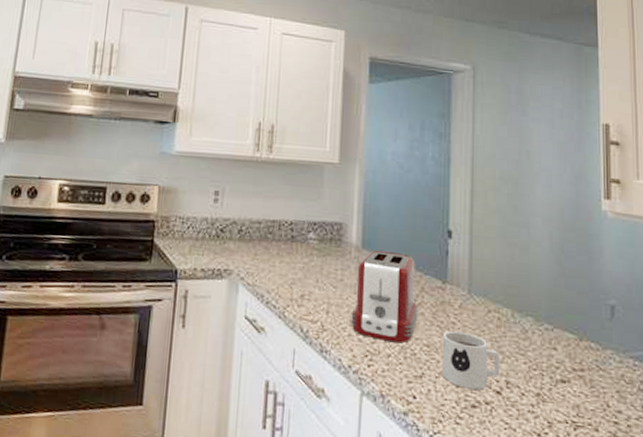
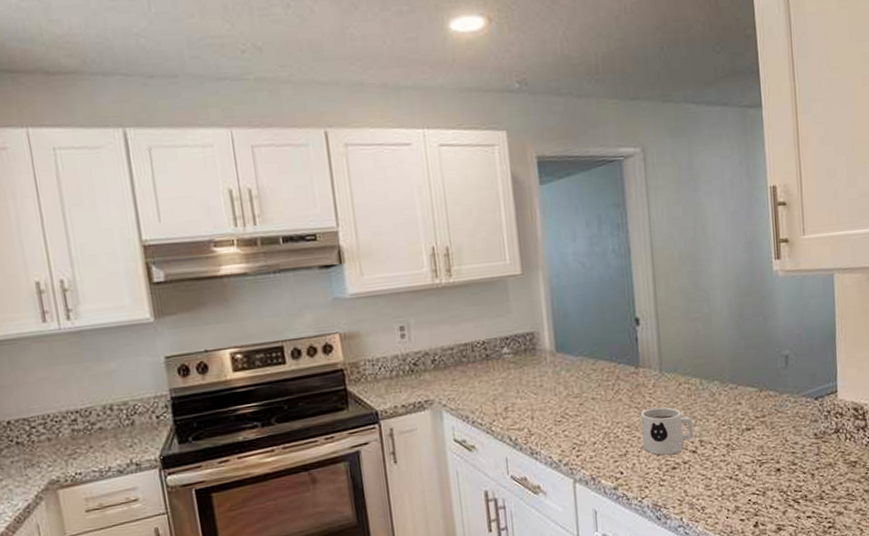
toaster: present [351,250,418,343] -> none [554,349,617,432]

